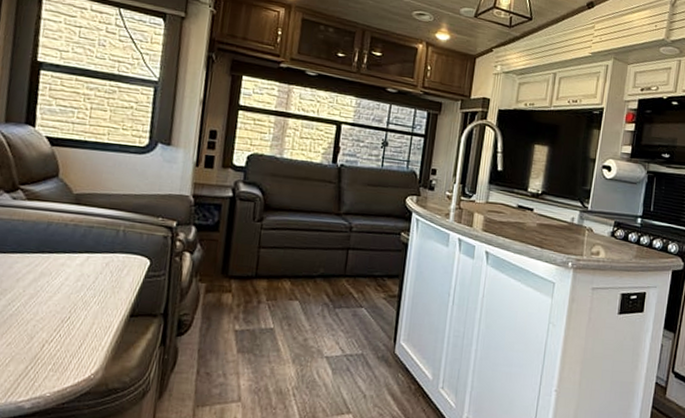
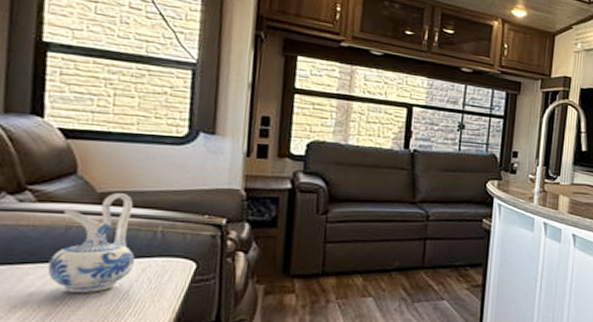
ceramic pitcher: none [32,195,102,282] -> present [47,193,136,294]

